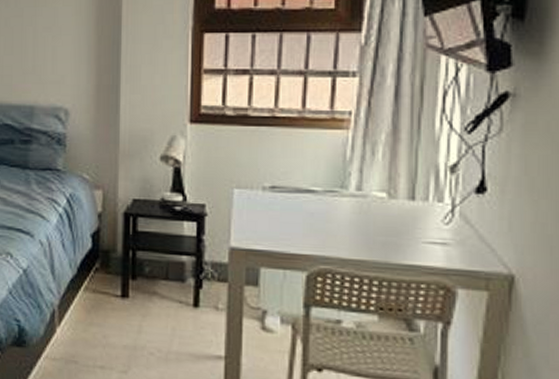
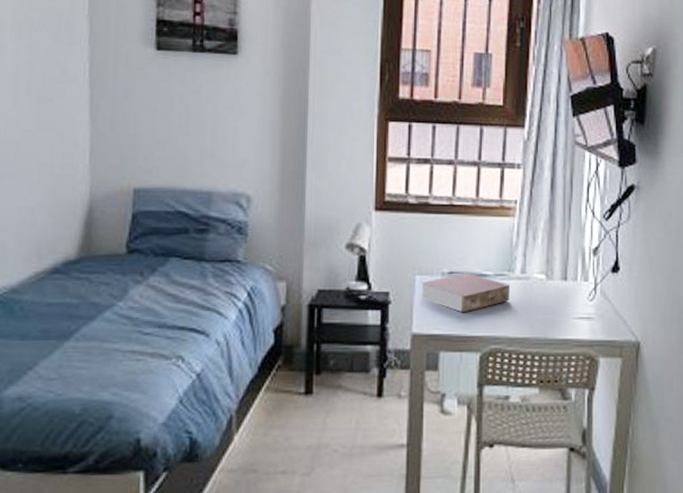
book: none [239,187,344,230] -> present [421,273,511,313]

